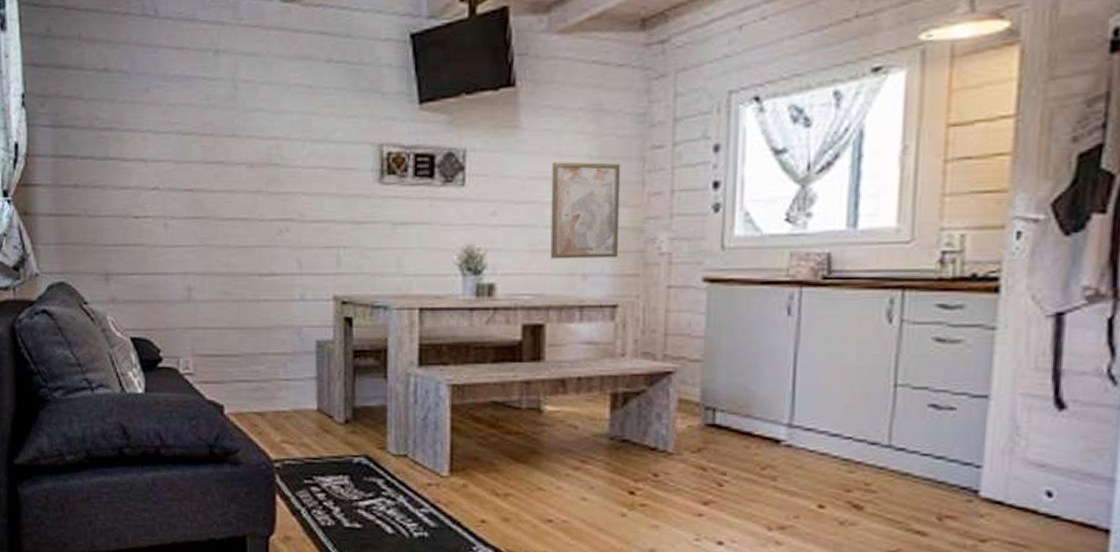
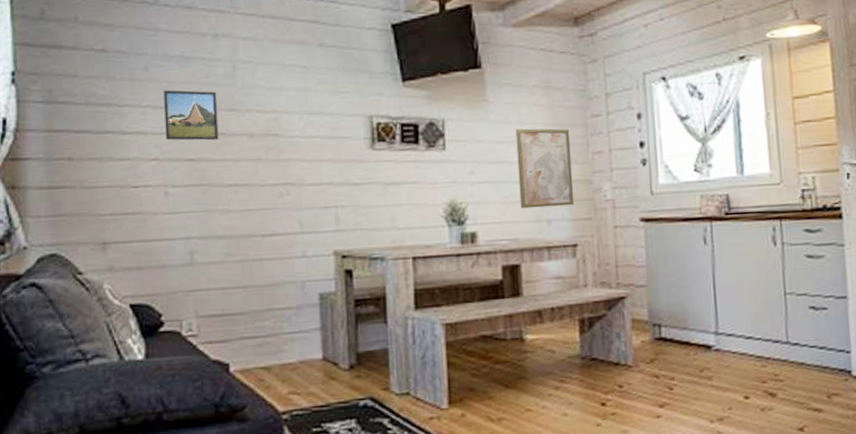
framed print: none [164,113,218,170] -> present [164,90,219,141]

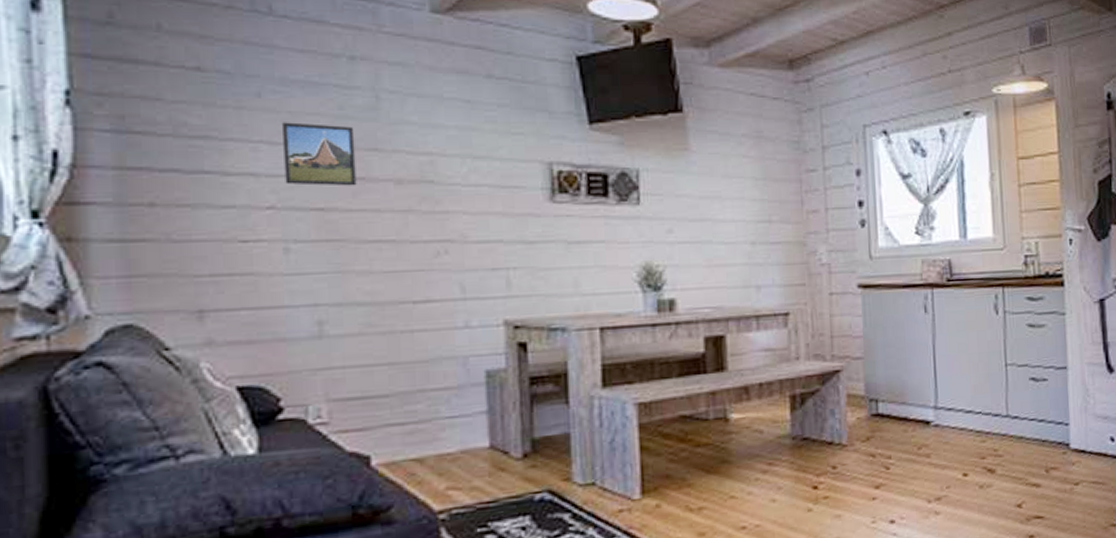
wall art: present [515,128,575,209] -> none [721,182,787,273]

